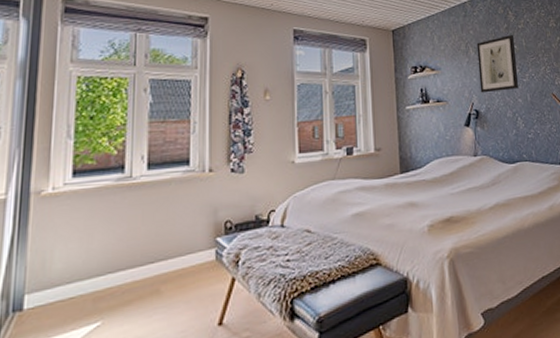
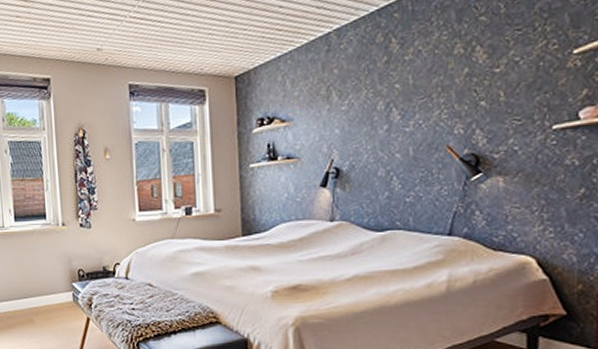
wall art: present [476,34,519,93] -> none [342,69,398,148]

